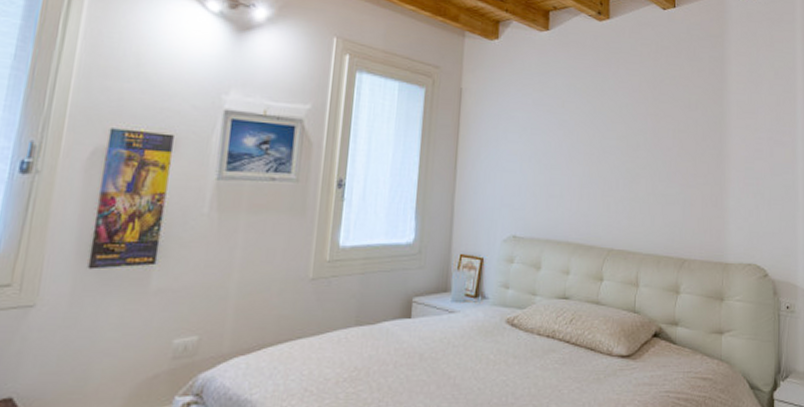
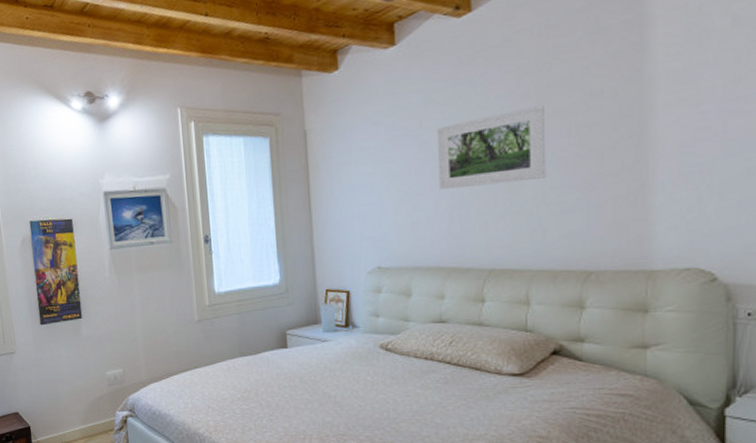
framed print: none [574,108,657,171] -> present [436,104,547,191]

